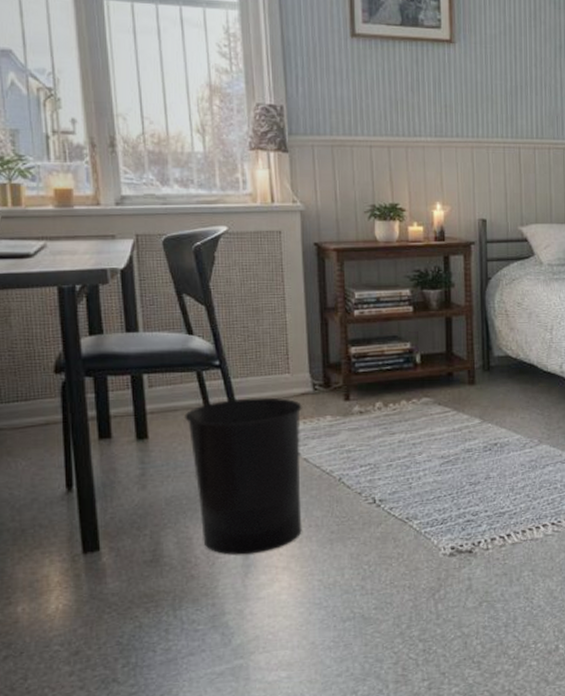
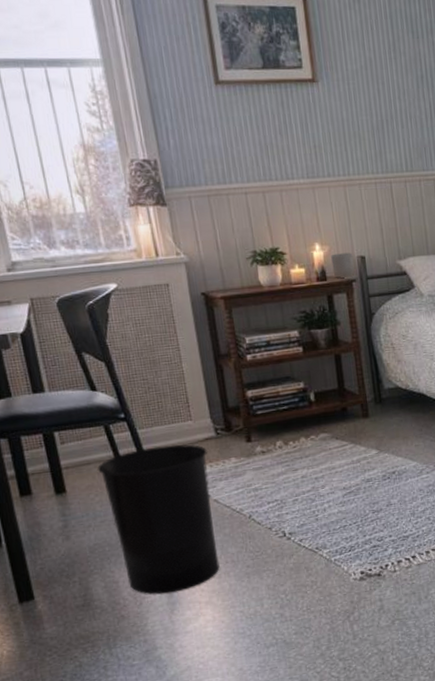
mug: none [452,214,475,239] -> present [331,252,355,278]

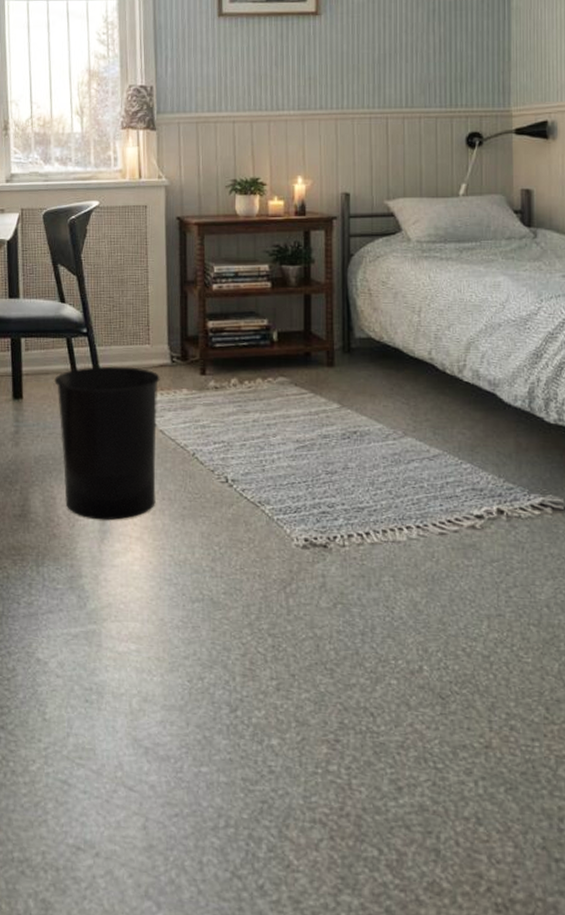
mug: present [331,252,355,278] -> none [313,188,337,214]

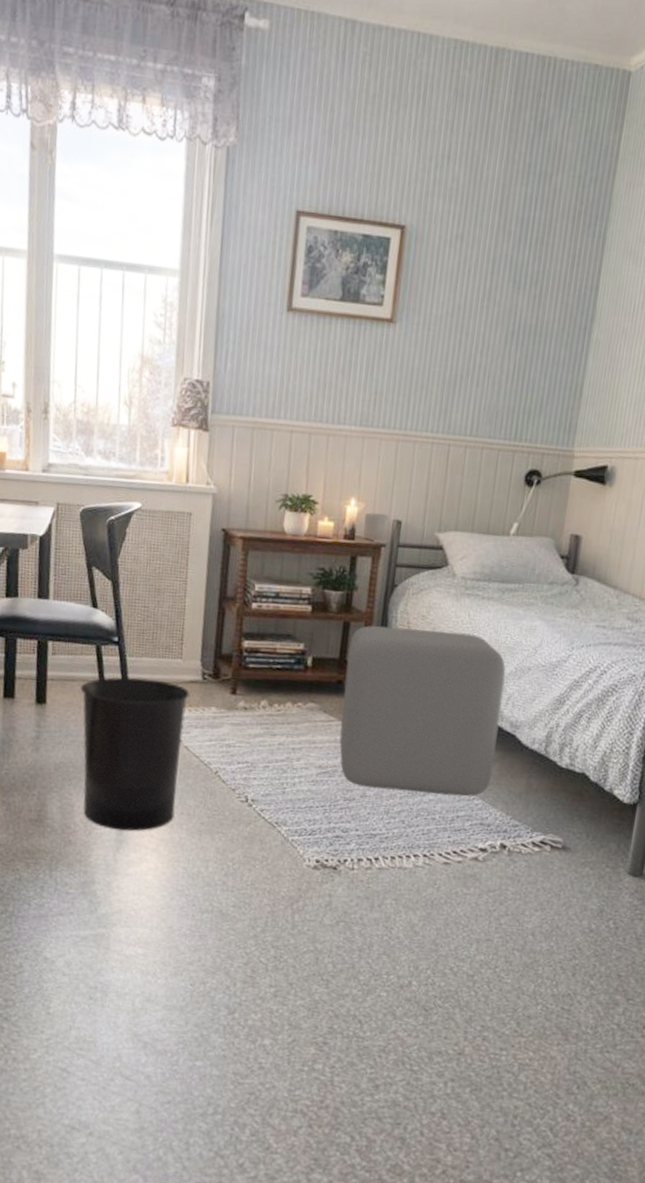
mug: none [313,188,337,214] -> present [363,512,389,541]
pouf: none [313,295,477,462] -> present [339,625,506,797]

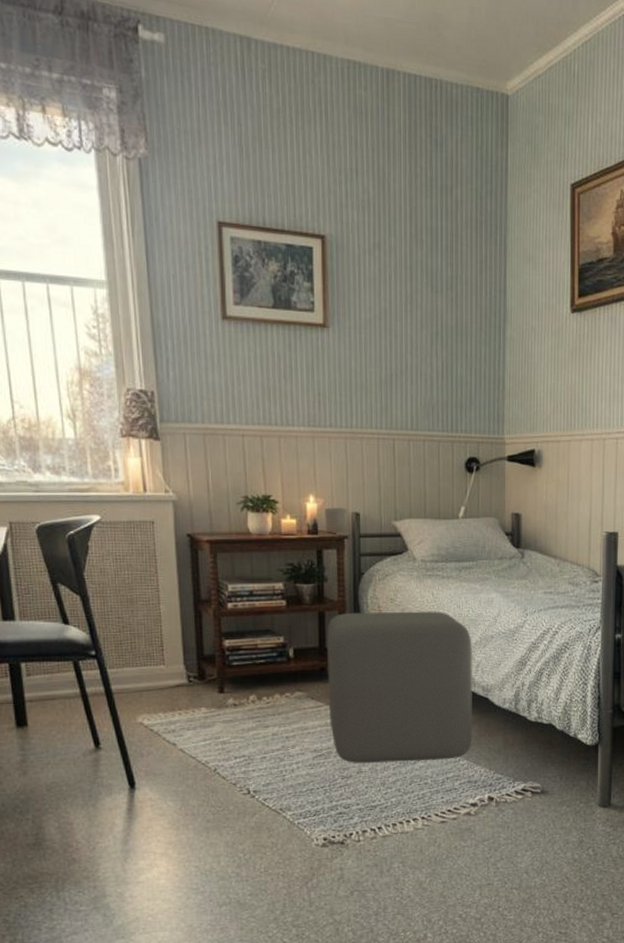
waste bin: present [80,677,190,831] -> none [63,688,179,840]

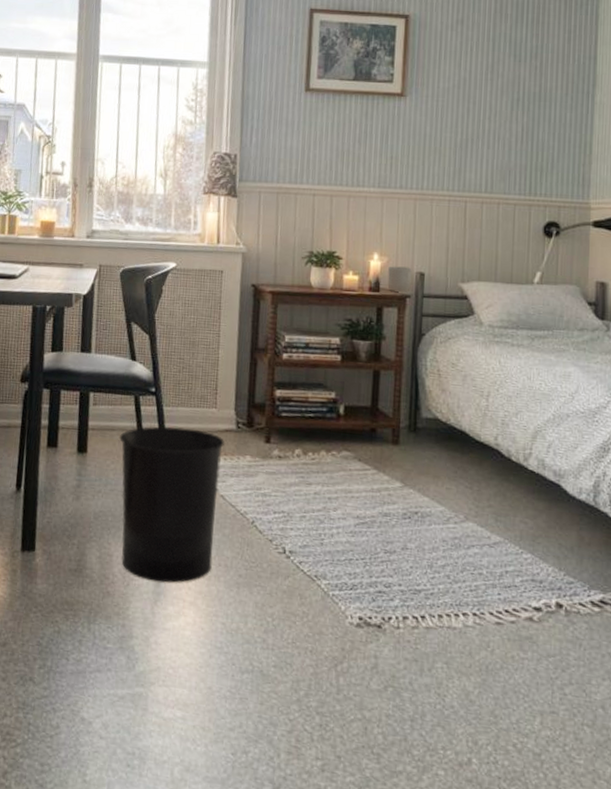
waste bin: none [63,688,179,840] -> present [119,426,225,582]
pouf: present [327,611,472,763] -> none [376,373,544,550]

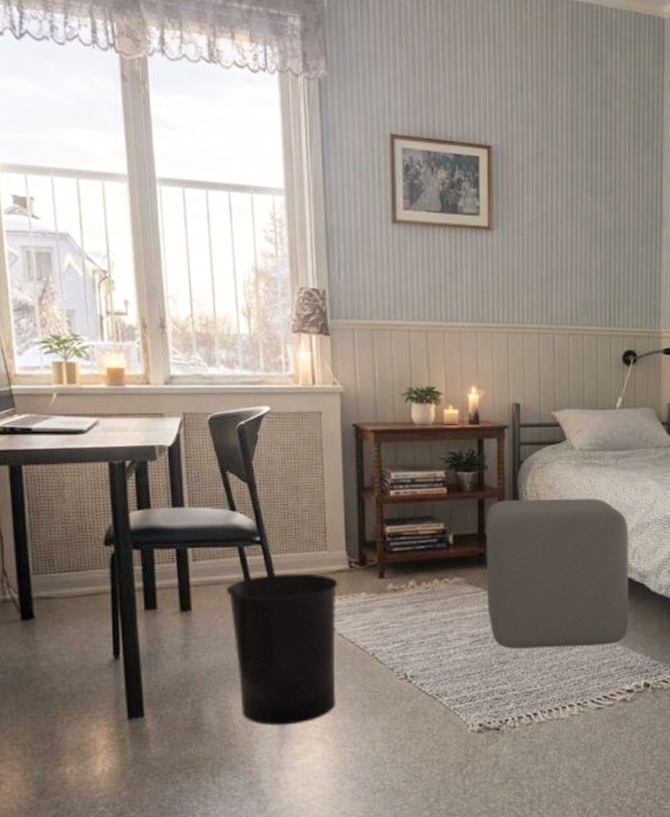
pouf: none [376,373,544,550] -> present [486,498,629,649]
mug: present [387,266,412,292] -> none [486,398,508,423]

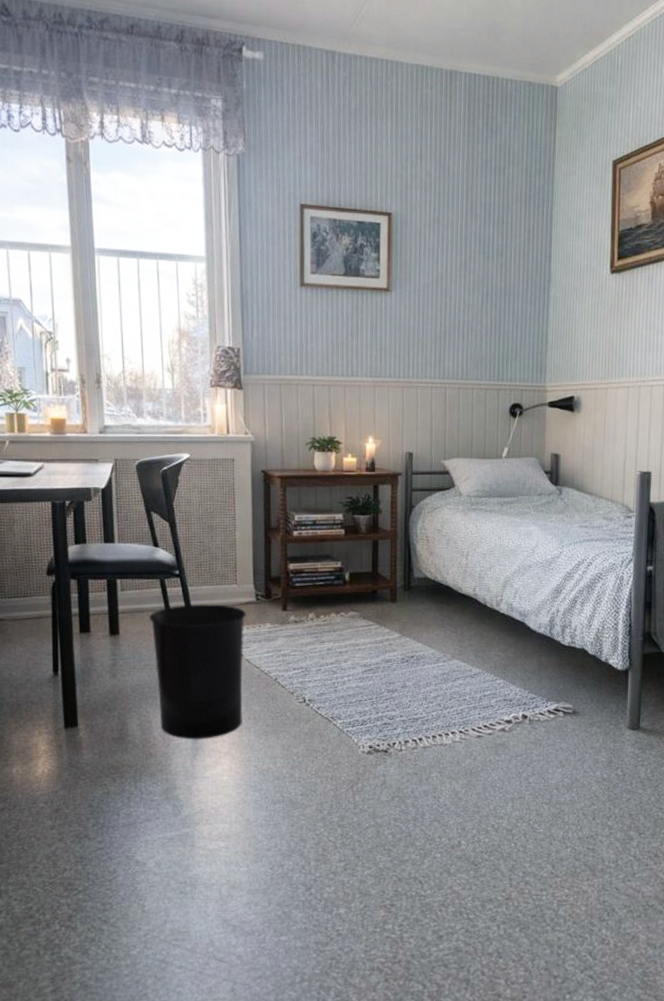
pouf: present [486,498,629,649] -> none [378,541,511,679]

